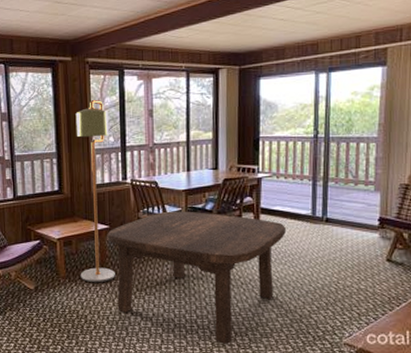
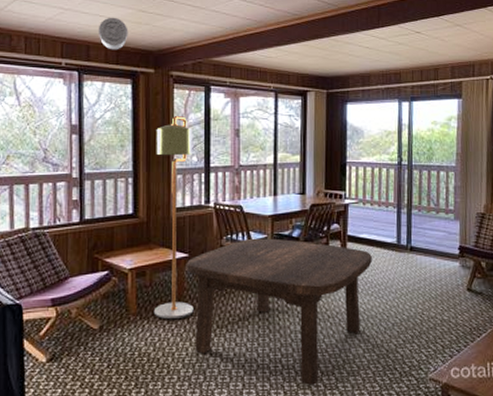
ceiling light: none [19,10,46,42] -> present [98,17,128,50]

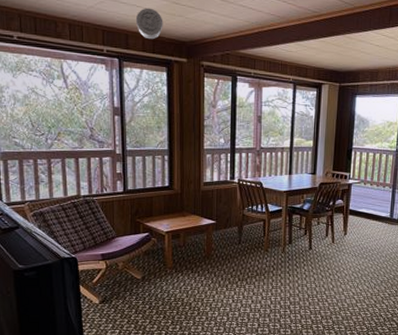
floor lamp: present [153,115,194,320] -> none [186,101,220,273]
coffee table: present [186,238,372,387] -> none [213,209,368,327]

